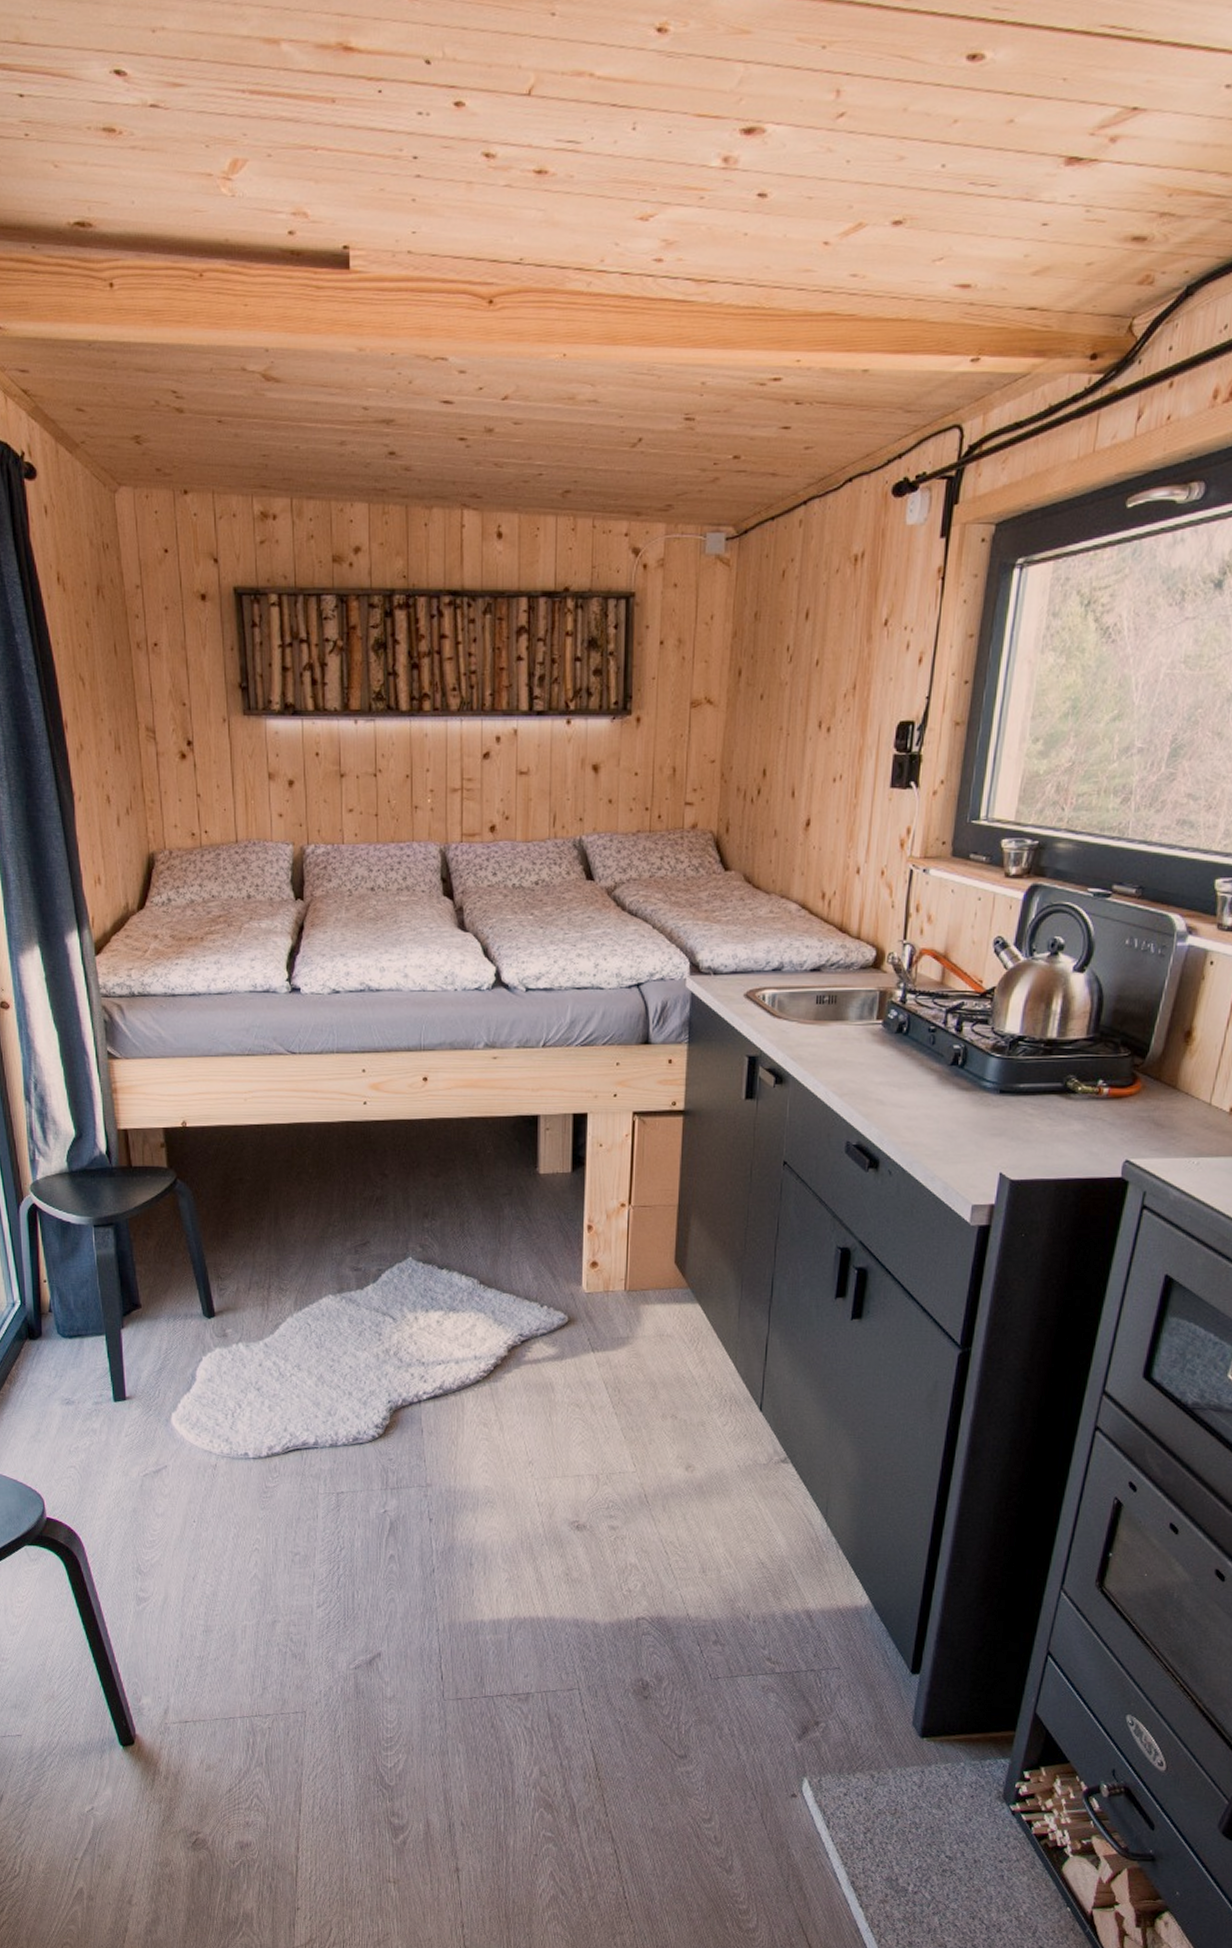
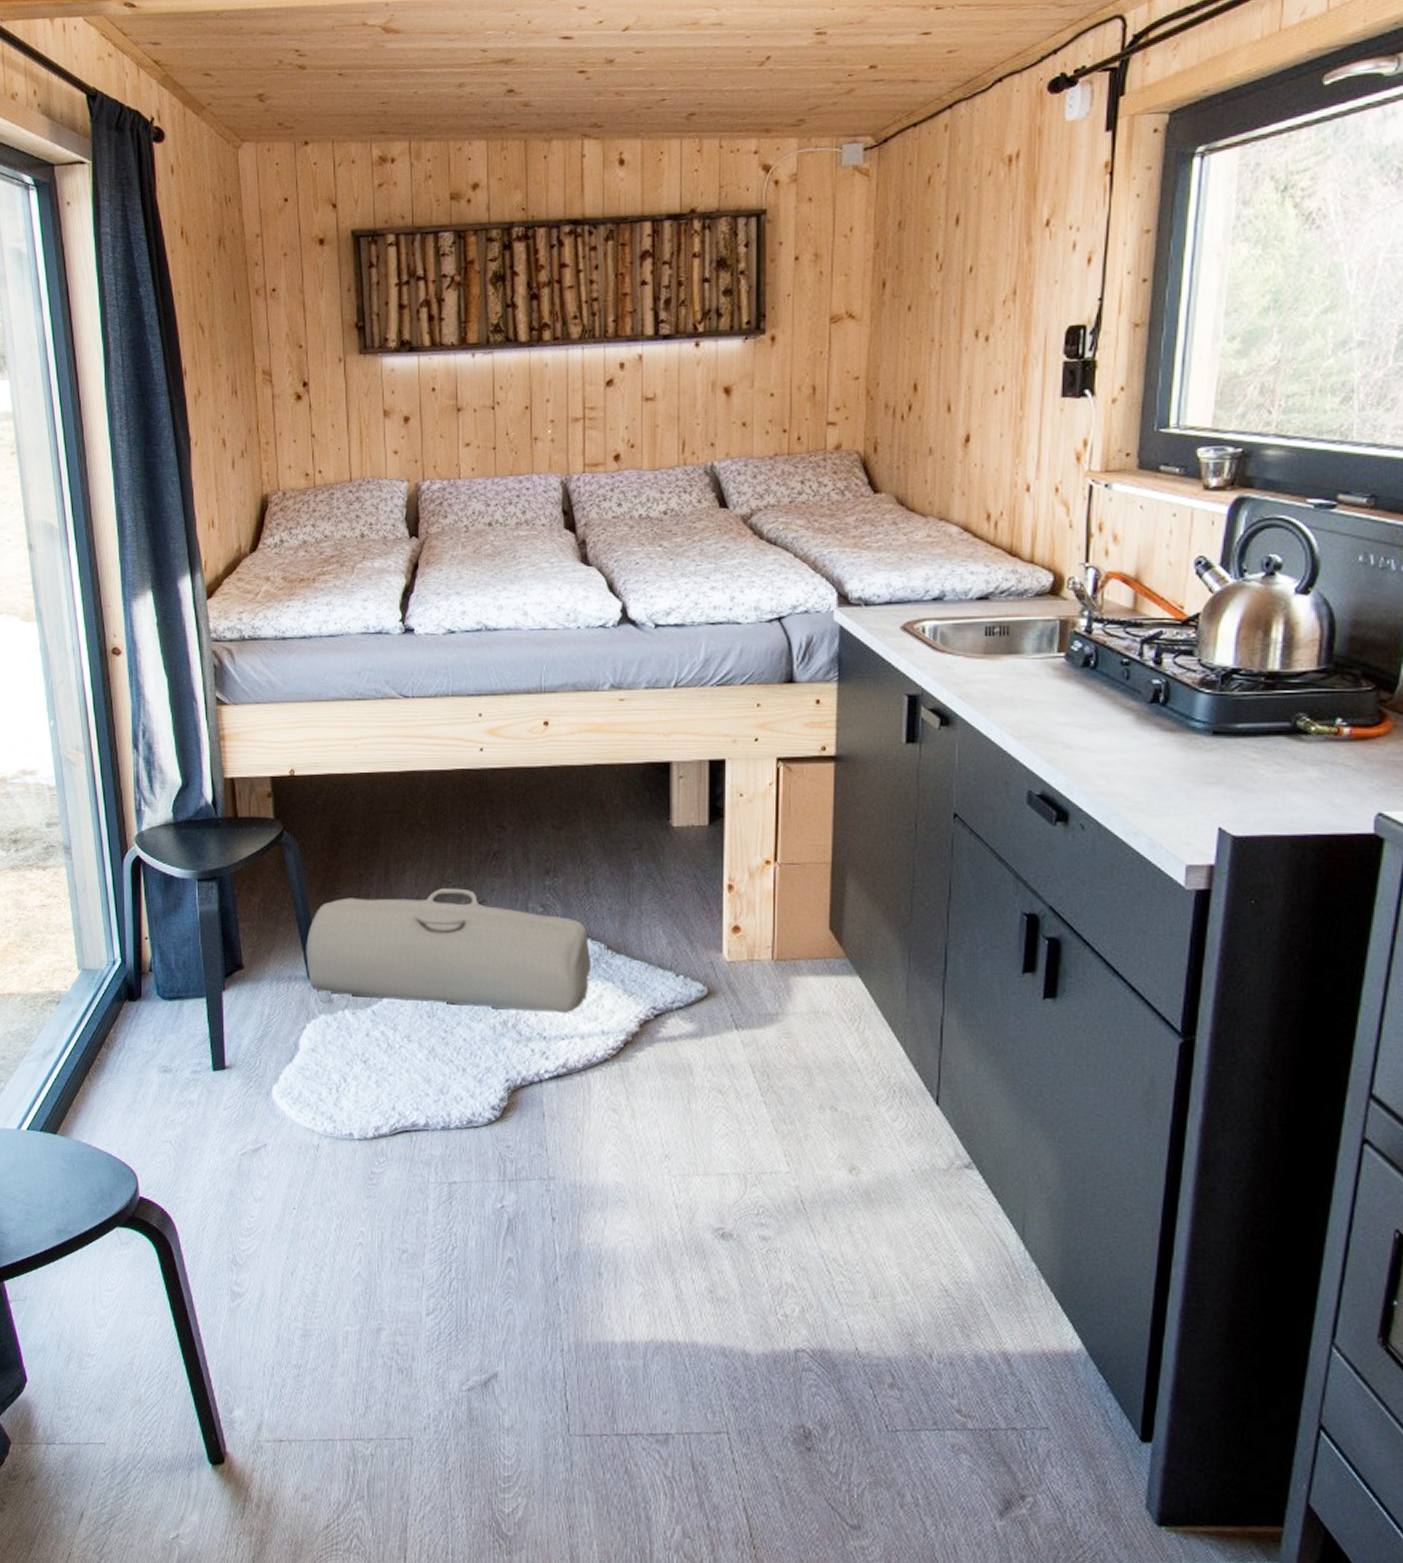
duffel bag: none [201,1230,466,1342] -> present [306,887,592,1014]

